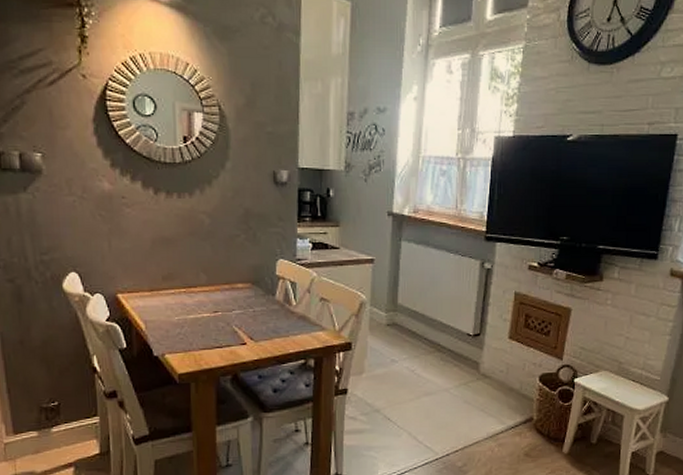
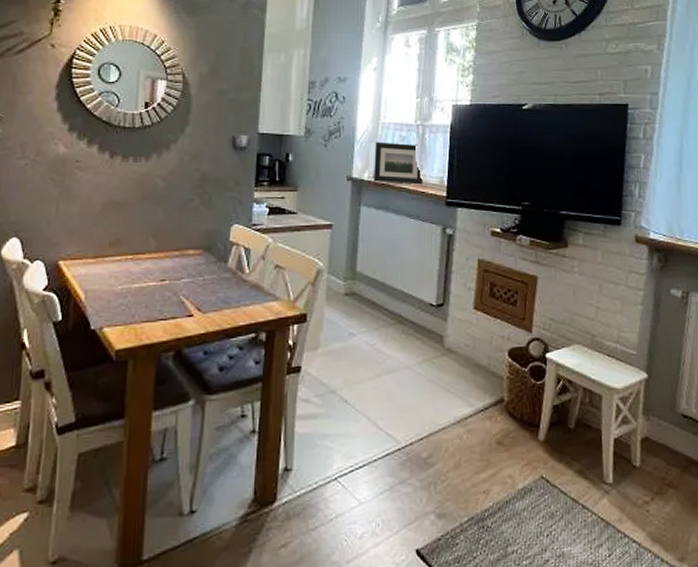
picture frame: none [413,176,463,220] -> present [373,141,423,185]

